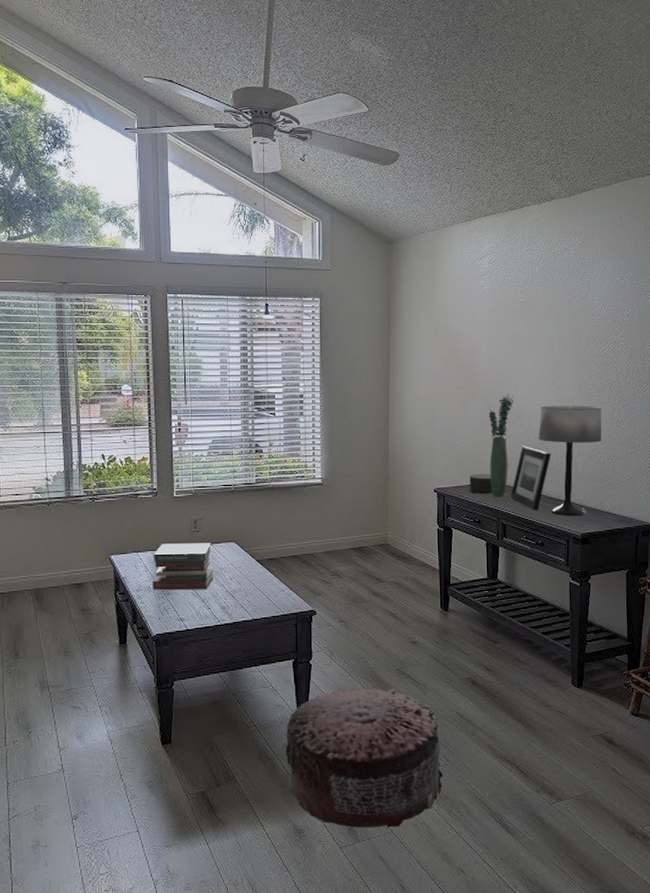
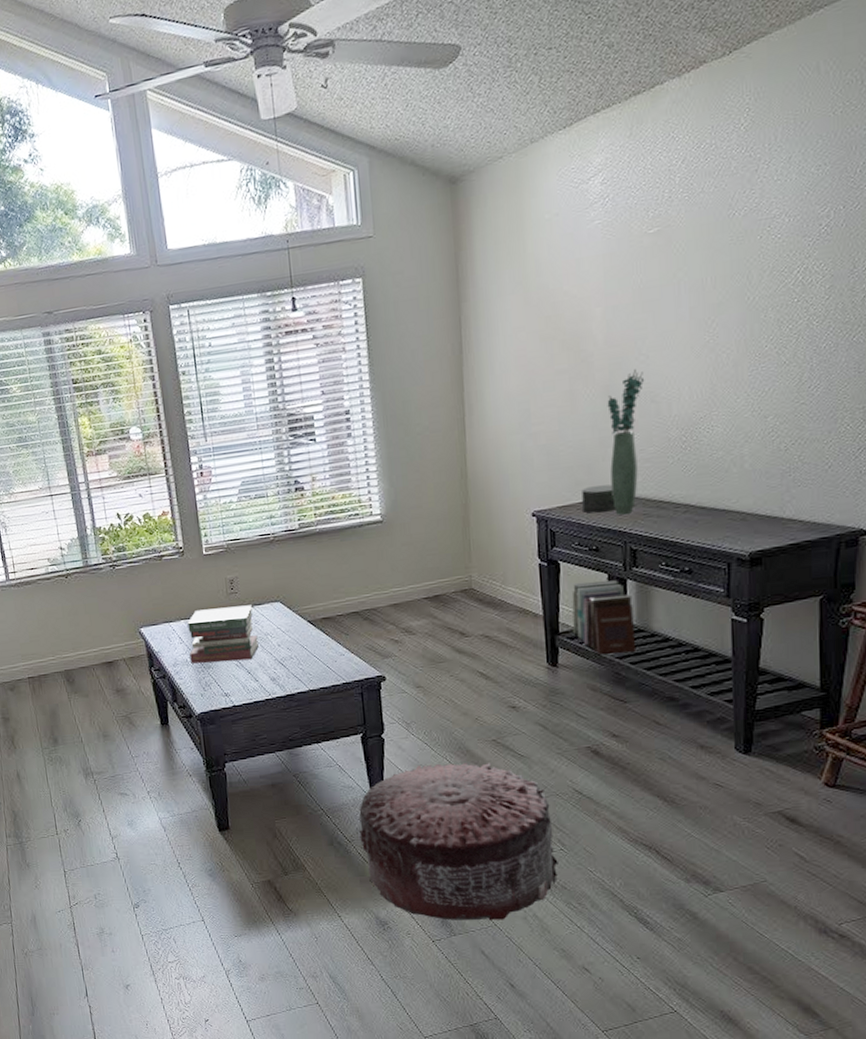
books: none [460,546,505,604] -> present [571,580,637,656]
picture frame: present [510,446,552,510] -> none [641,440,704,528]
table lamp: present [538,404,602,517] -> none [682,369,783,531]

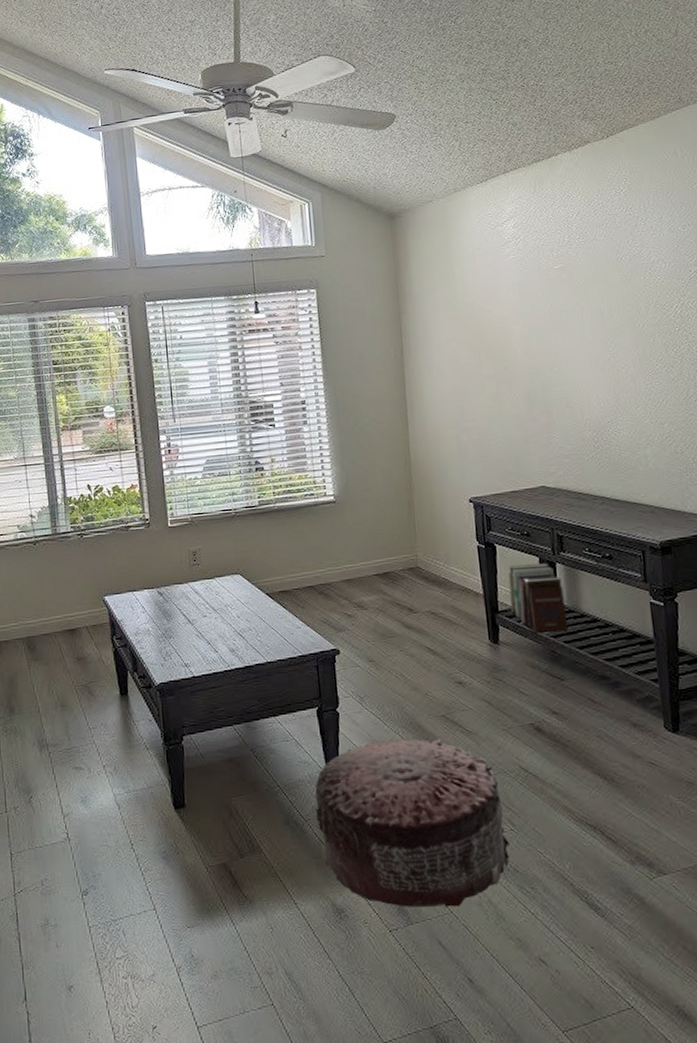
books: present [187,605,259,664] -> none [151,576,219,633]
decorative box: present [581,484,616,513] -> none [511,476,542,502]
vase: present [607,369,645,515] -> none [529,378,560,504]

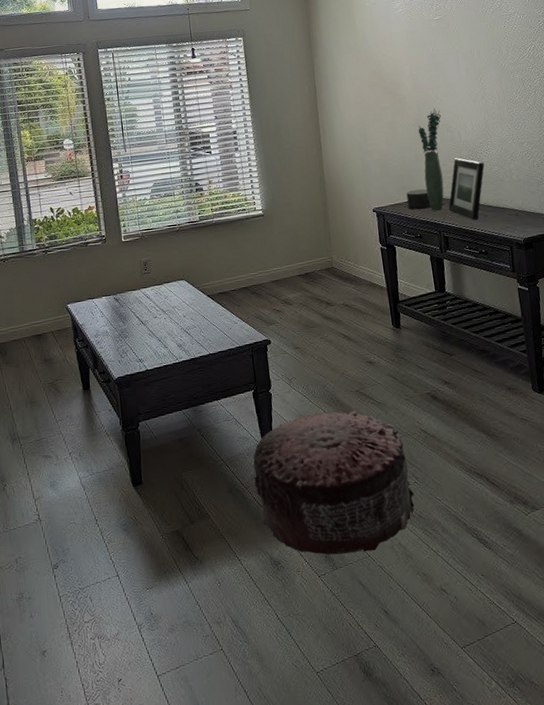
books: present [508,563,569,634] -> none [406,260,456,319]
decorative box: none [511,476,542,502] -> present [406,189,431,210]
vase: none [529,378,560,504] -> present [418,108,444,211]
picture frame: none [564,439,613,517] -> present [448,158,485,220]

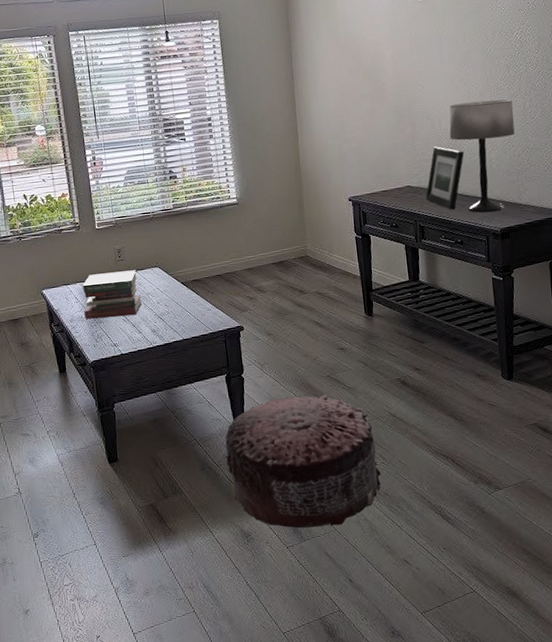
books: none [108,283,168,334] -> present [82,270,142,320]
decorative box: present [406,189,431,210] -> none [383,178,408,199]
vase: present [418,108,444,211] -> none [397,95,422,201]
table lamp: none [468,112,533,223] -> present [449,99,515,213]

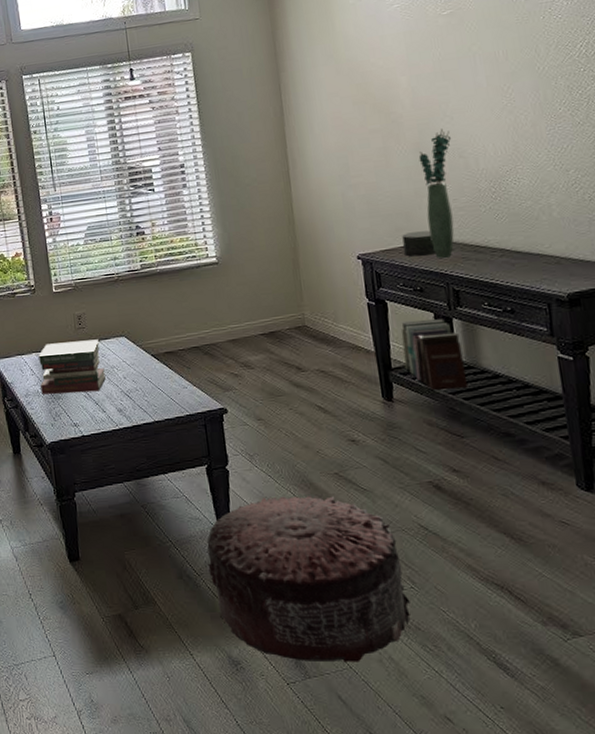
books: none [380,249,429,307] -> present [401,319,469,391]
decorative box: none [383,178,408,199] -> present [402,230,436,257]
vase: none [397,95,422,201] -> present [418,129,454,258]
picture frame: present [425,146,465,210] -> none [460,191,513,270]
table lamp: present [449,99,515,213] -> none [489,128,583,274]

